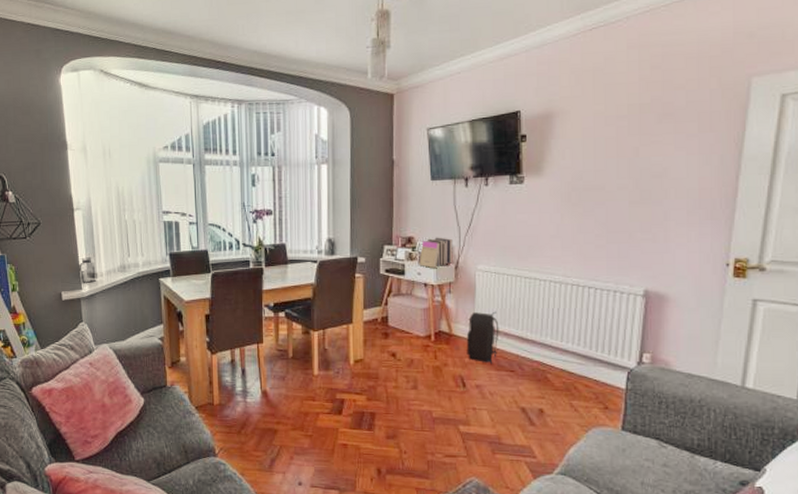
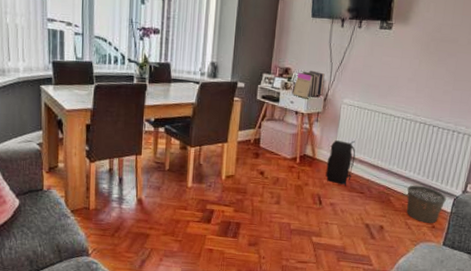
basket: none [567,358,618,403] -> present [406,185,446,223]

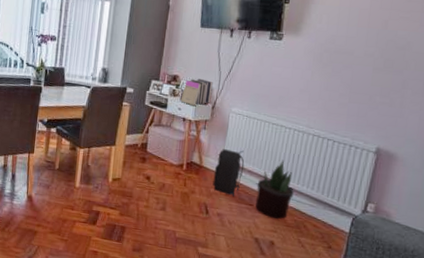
planter: none [366,148,402,204] -> present [255,159,294,219]
basket: present [406,185,446,223] -> none [299,200,344,243]

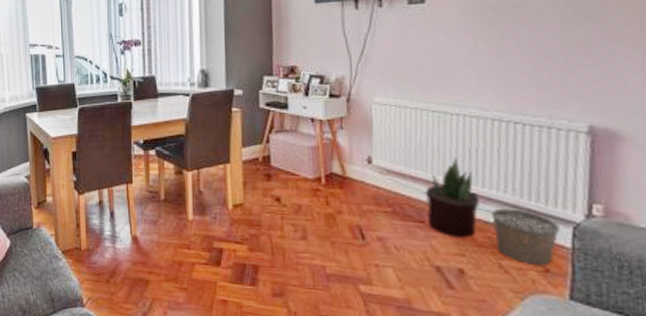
books: present [180,78,213,106] -> none [304,66,344,101]
backpack: present [212,149,245,196] -> none [363,150,404,213]
basket: none [299,200,344,243] -> present [491,208,560,265]

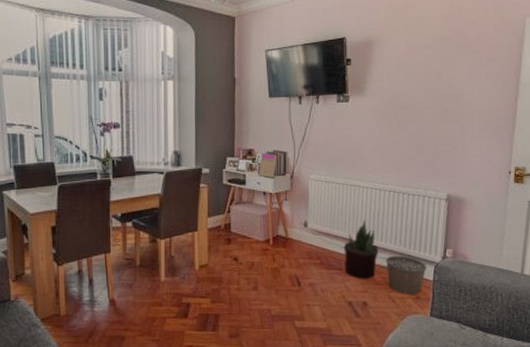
books: none [304,66,344,101] -> present [258,149,289,178]

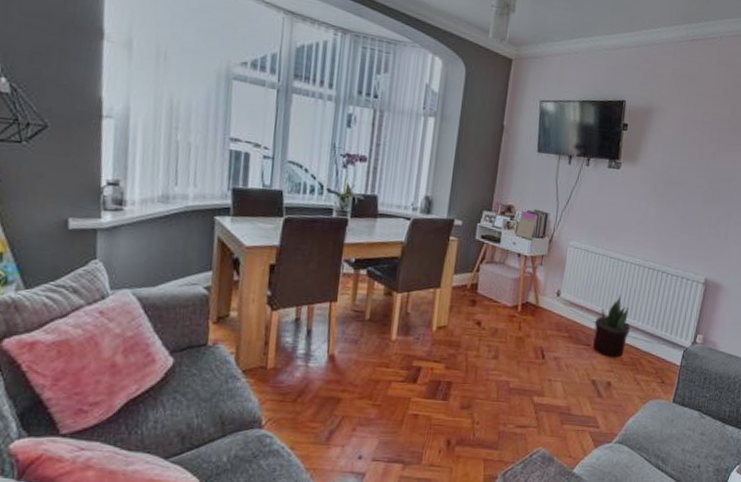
basket: present [386,255,427,294] -> none [635,336,676,378]

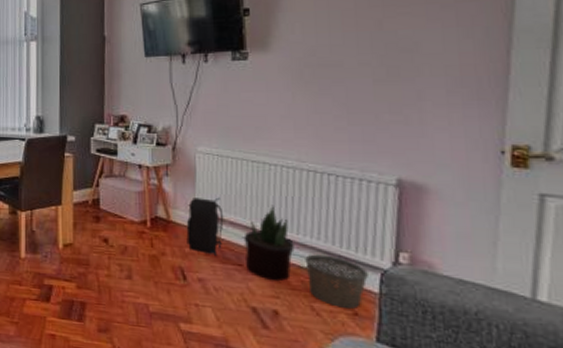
books: present [515,209,550,239] -> none [132,116,170,148]
backpack: none [549,286,583,337] -> present [186,197,224,256]
basket: none [635,336,676,378] -> present [305,254,368,309]

